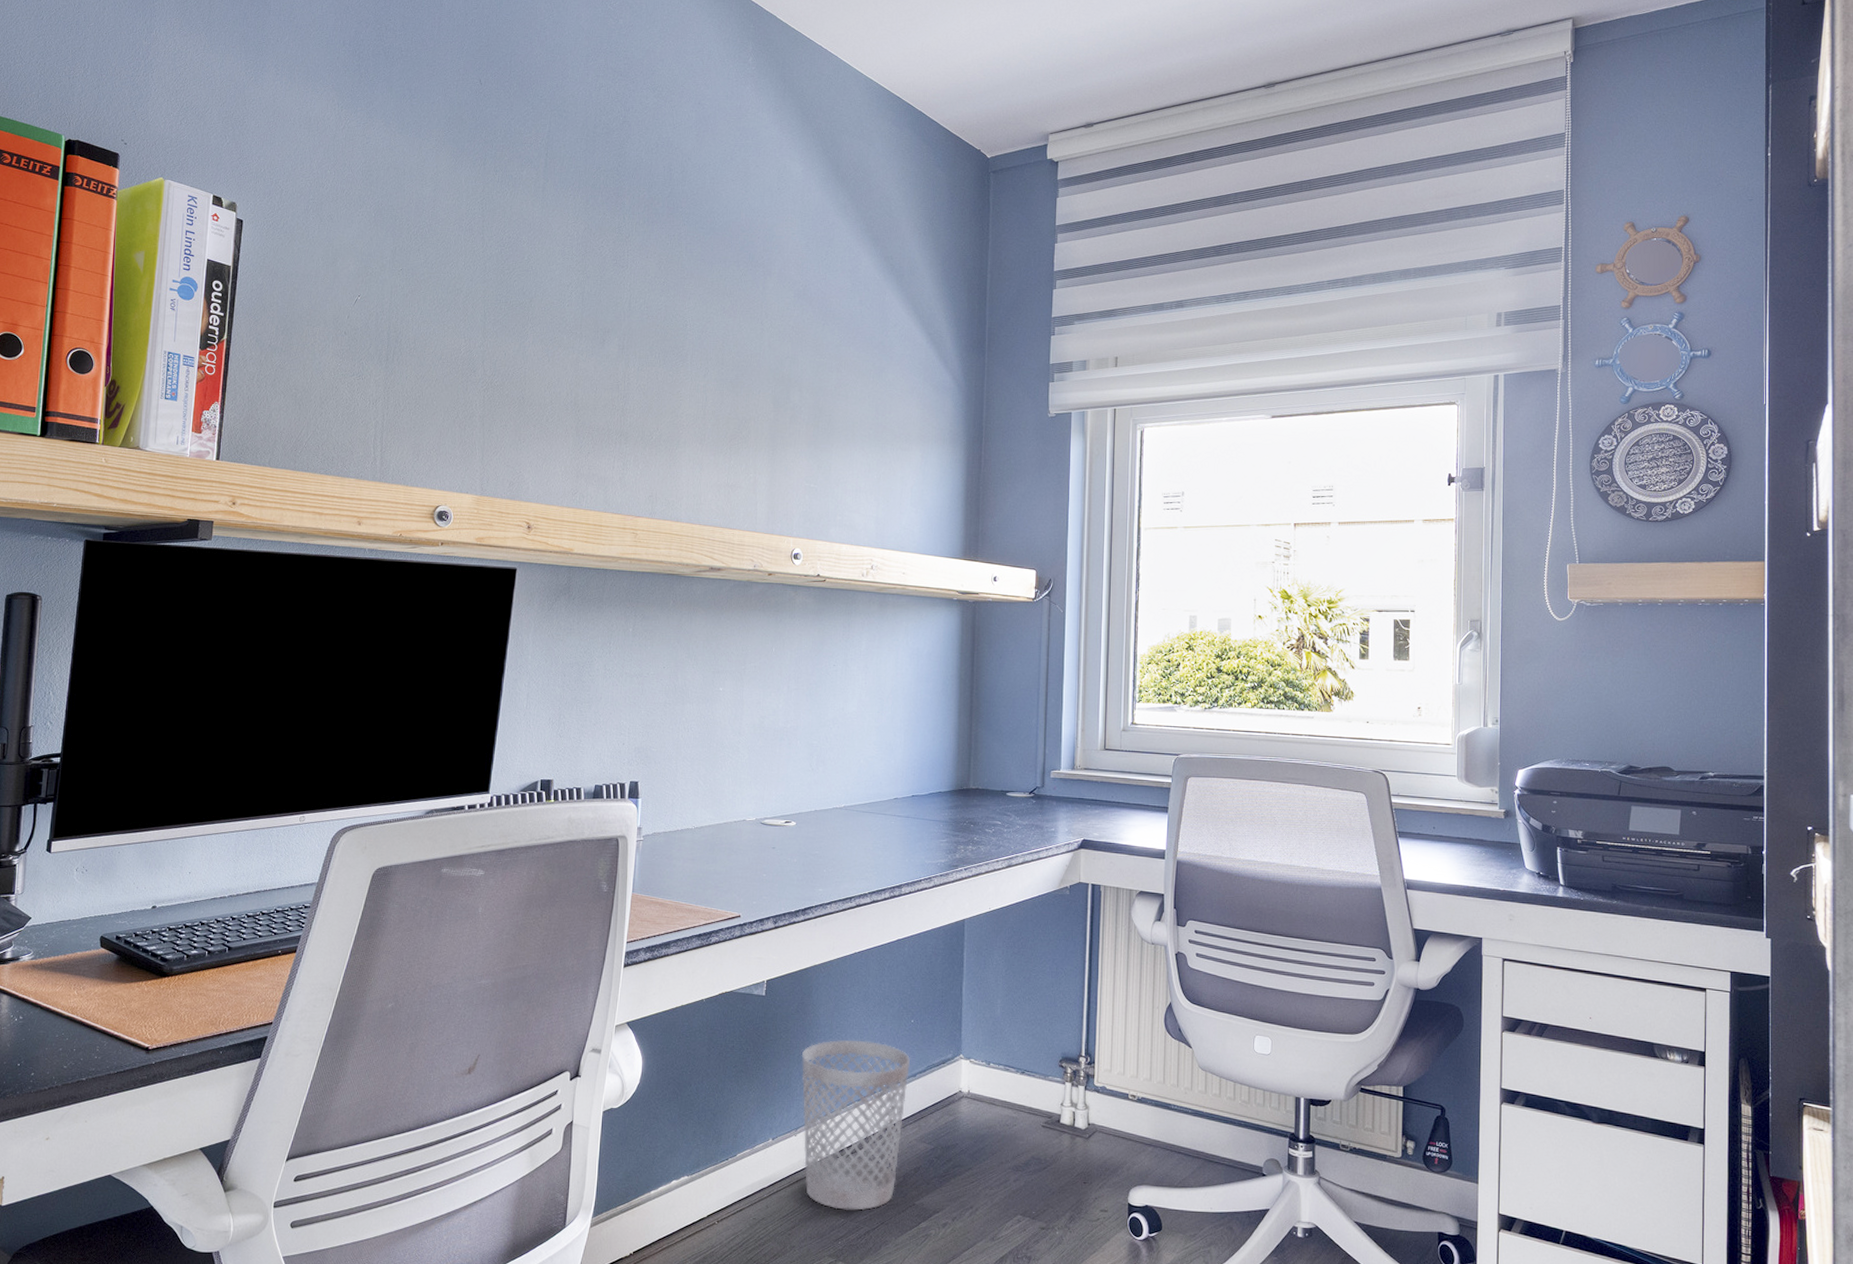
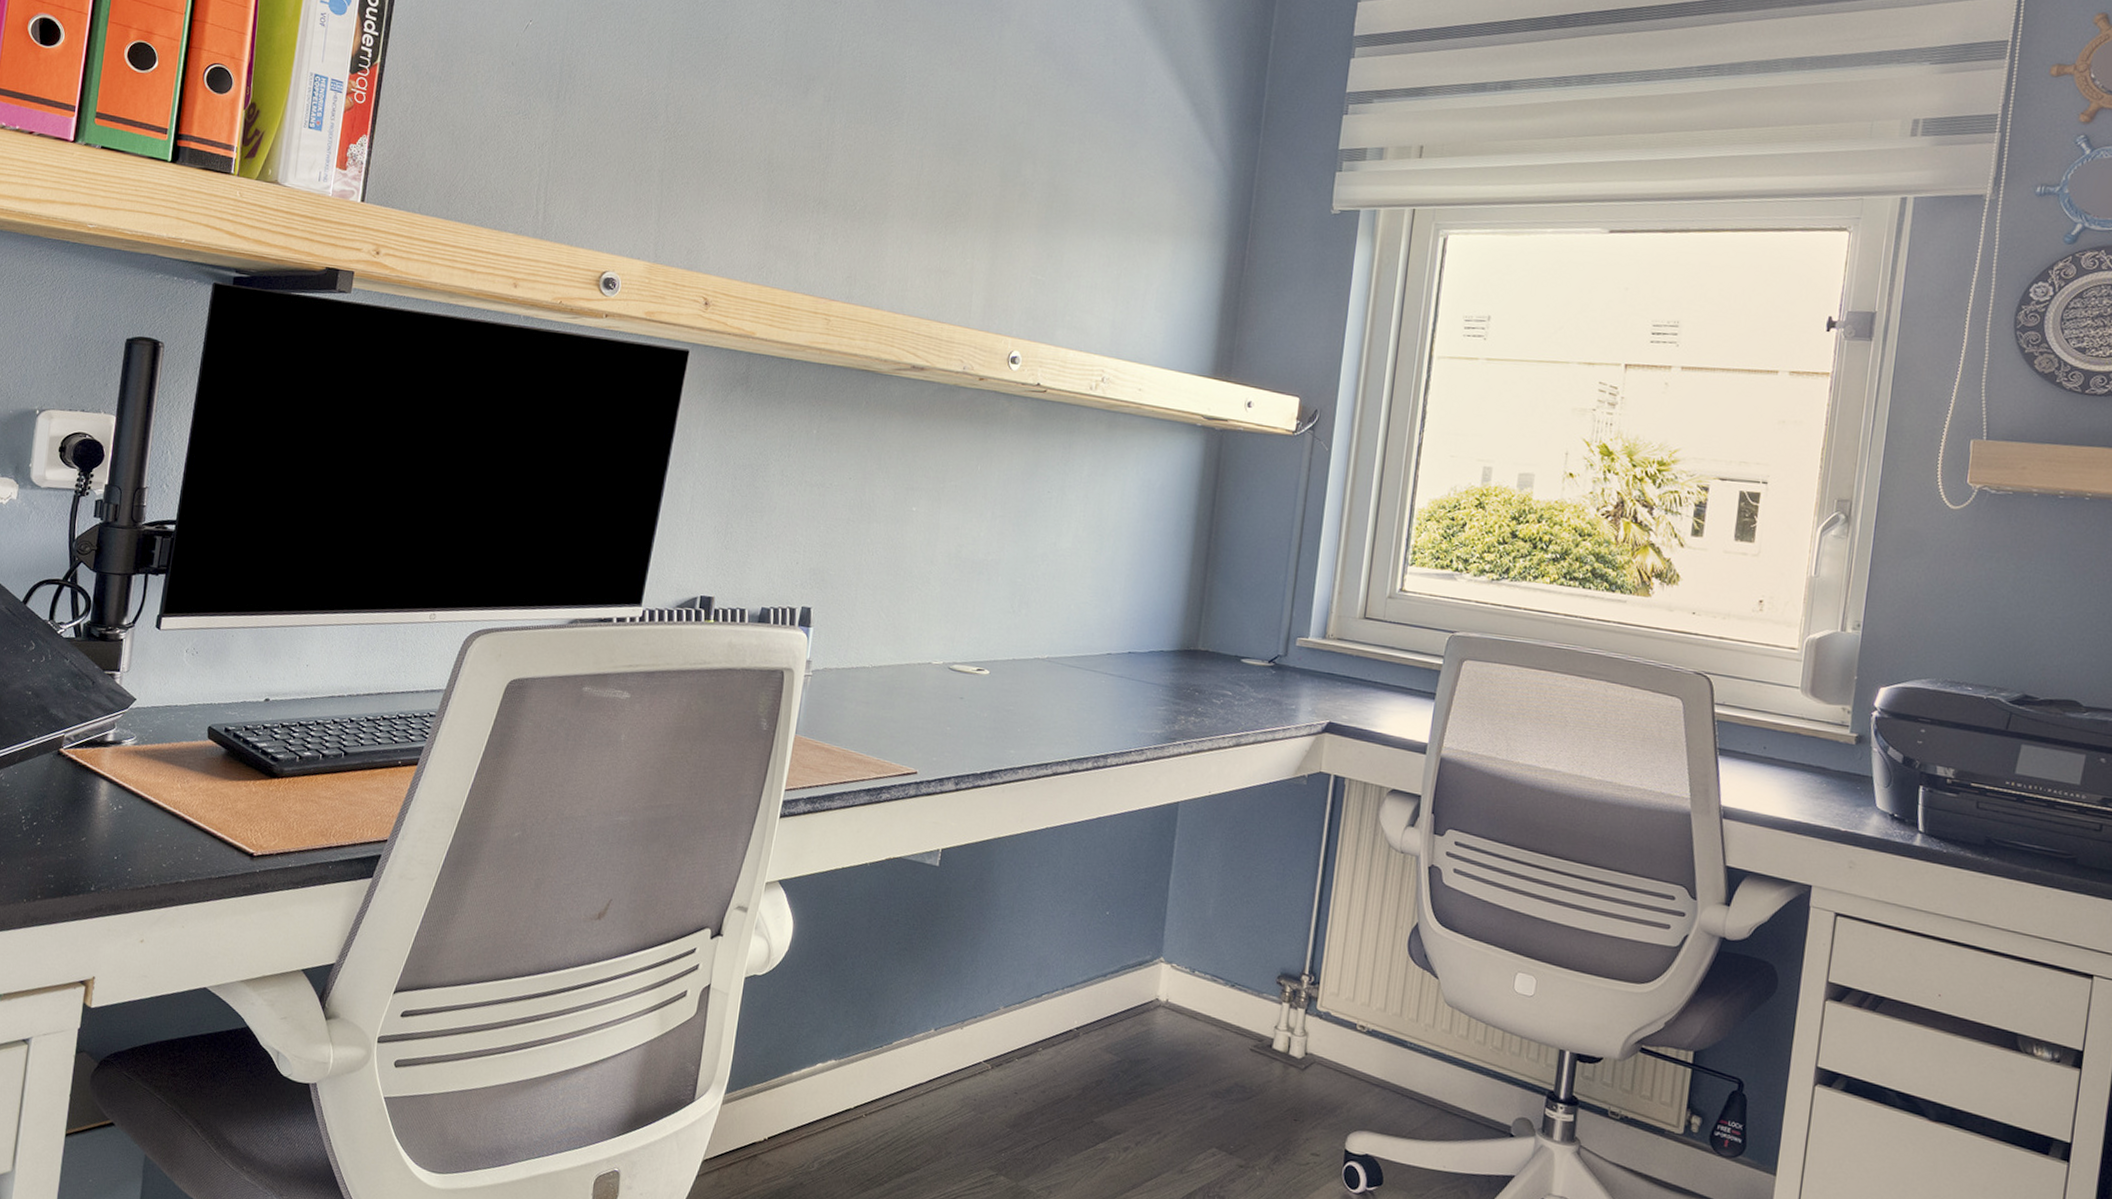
wastebasket: present [801,1039,910,1211] -> none [968,925,1101,1122]

